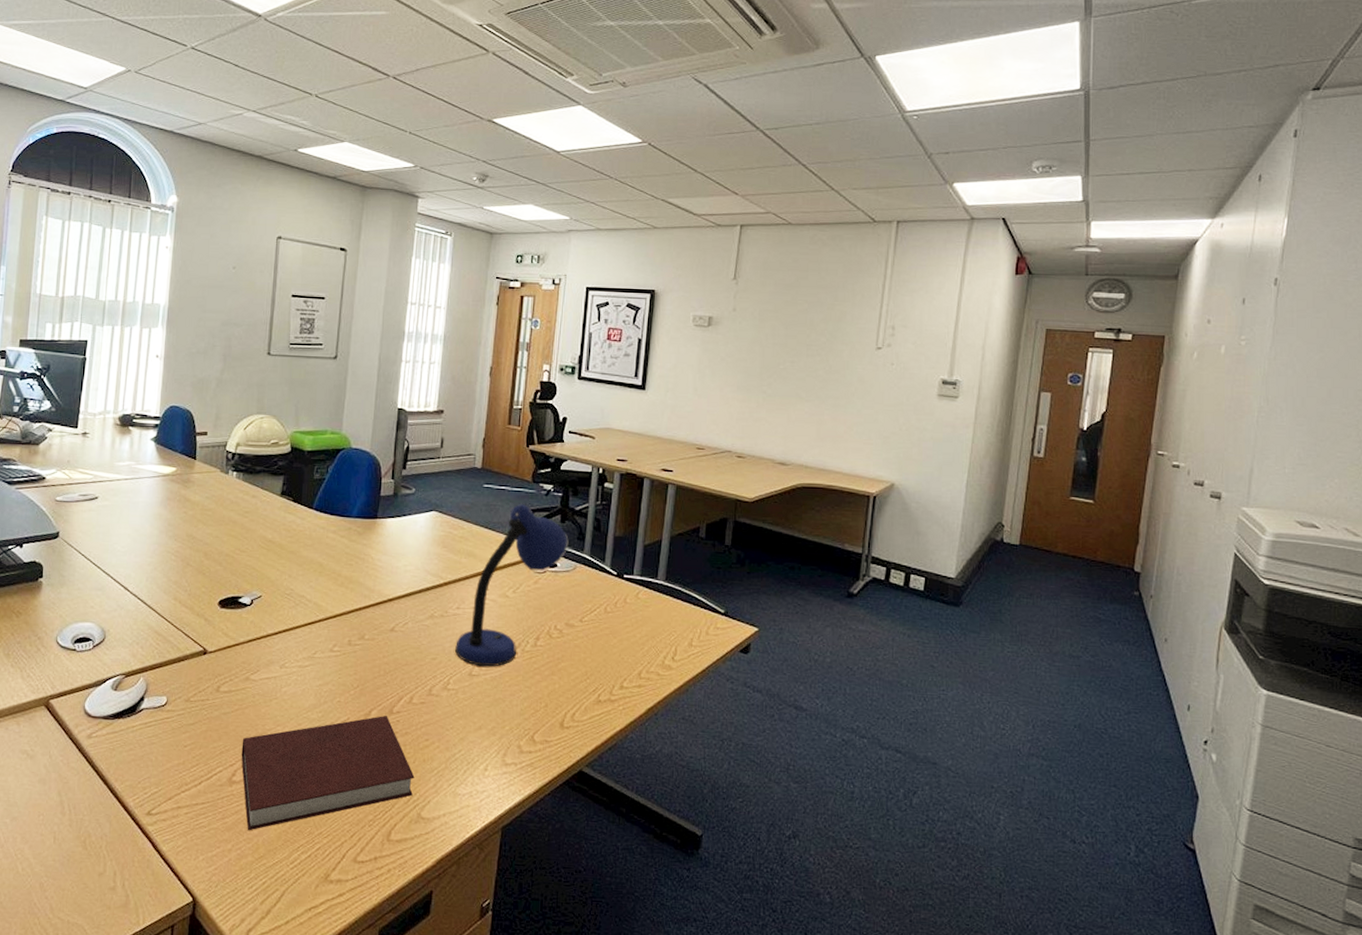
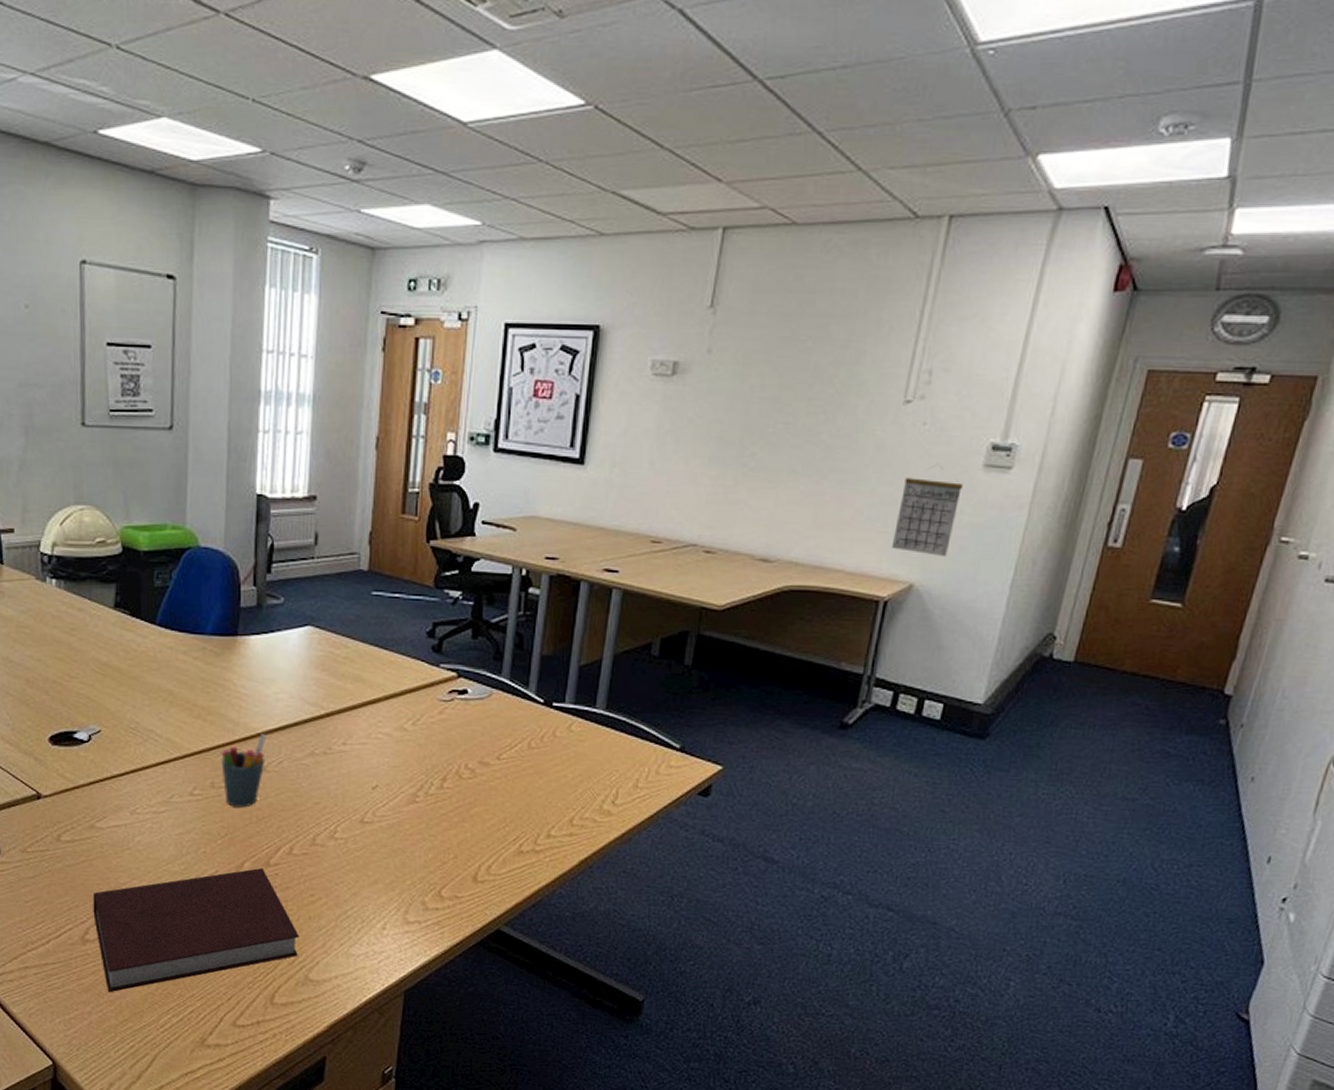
pen holder: none [358,599,396,662] -> present [221,734,267,808]
desk lamp: present [455,504,569,667] -> none [343,616,482,813]
calendar: none [875,396,925,462] -> present [891,467,964,556]

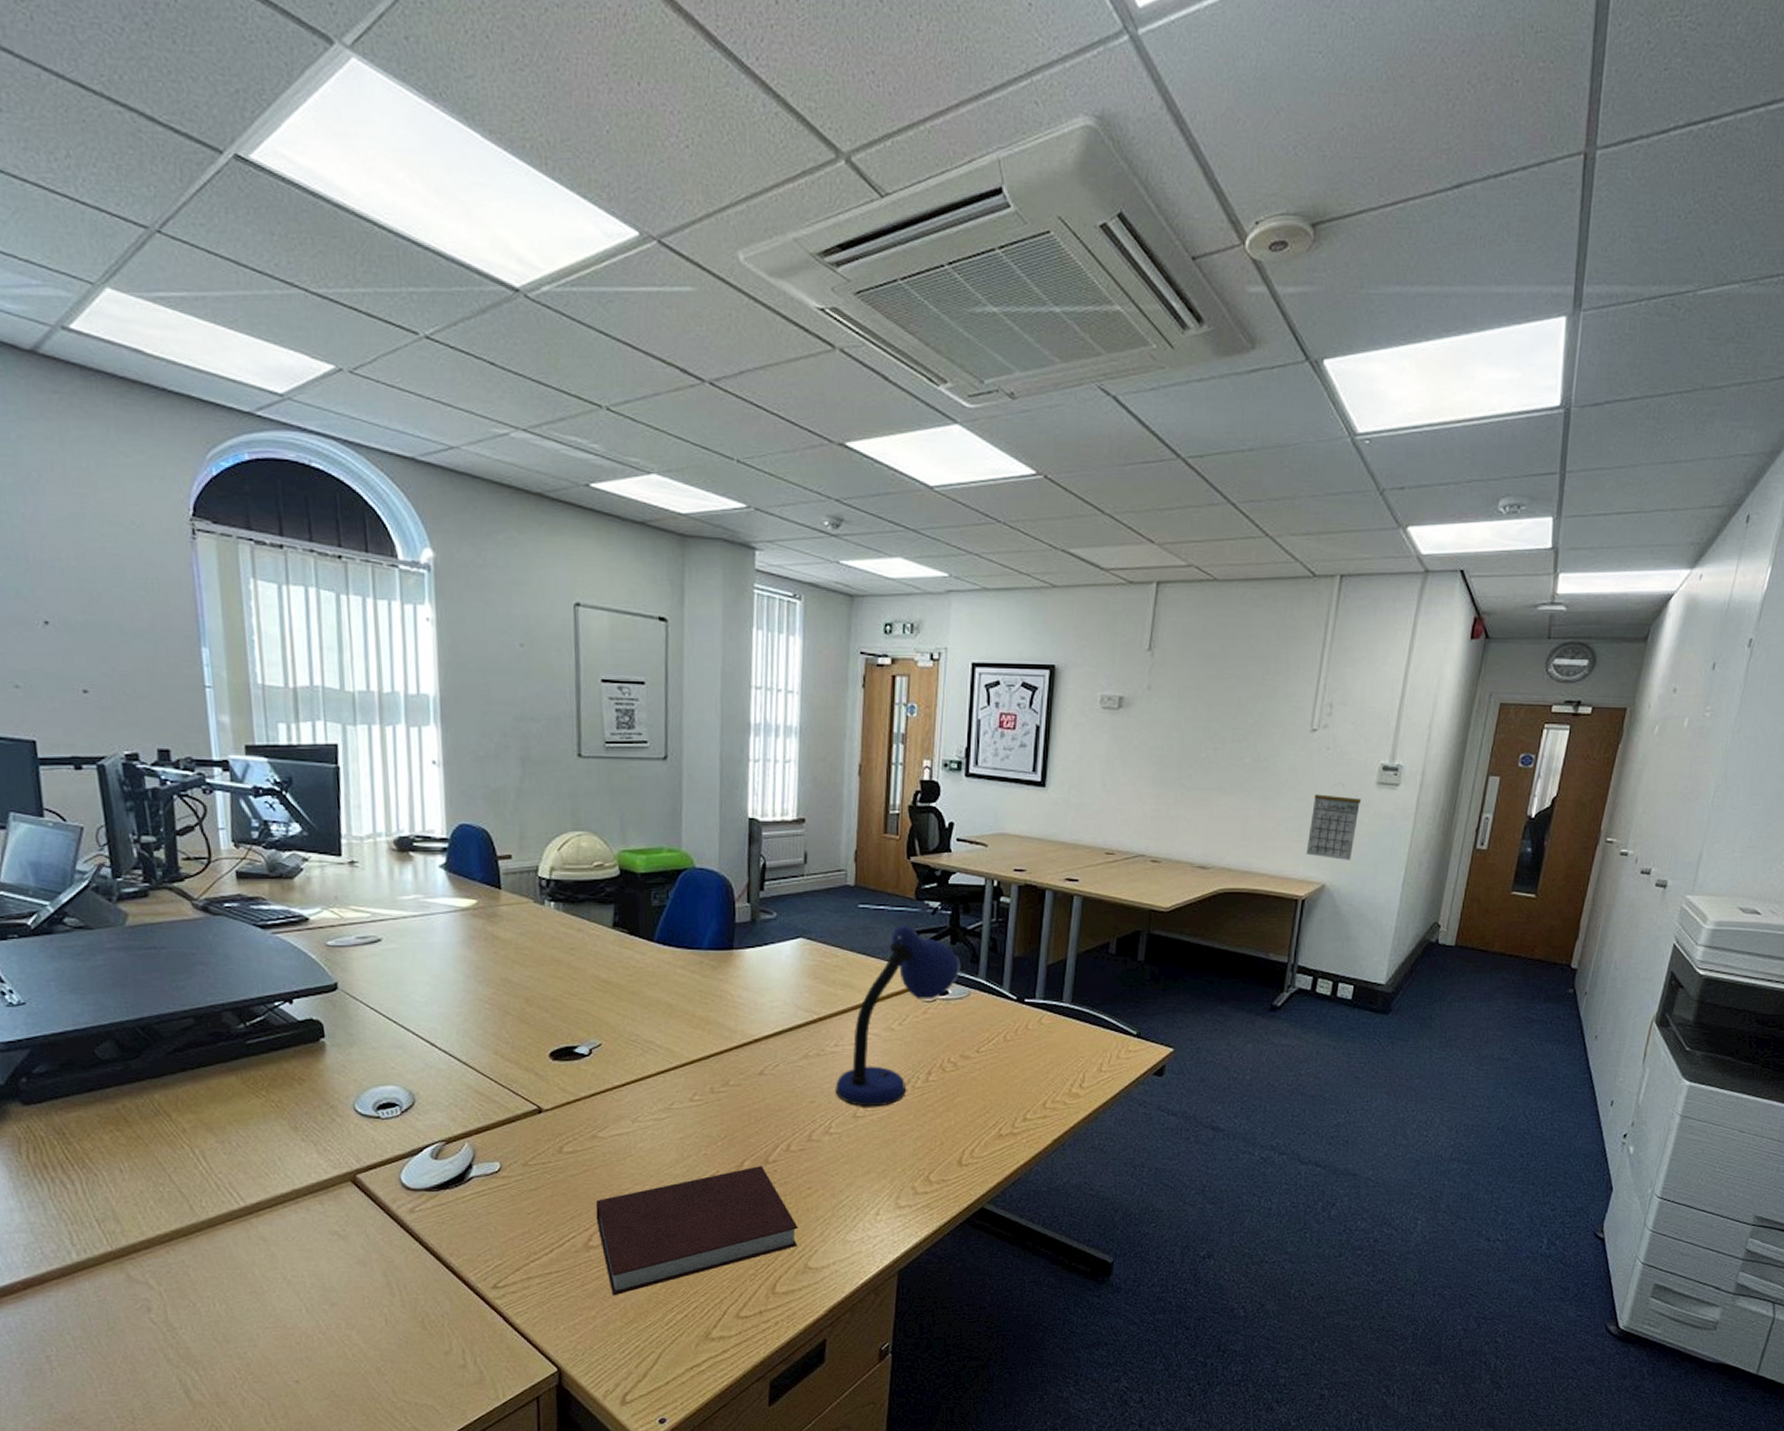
pen holder: present [221,734,267,808] -> none [720,1040,763,1110]
desk lamp: none [343,616,482,813] -> present [836,925,961,1107]

